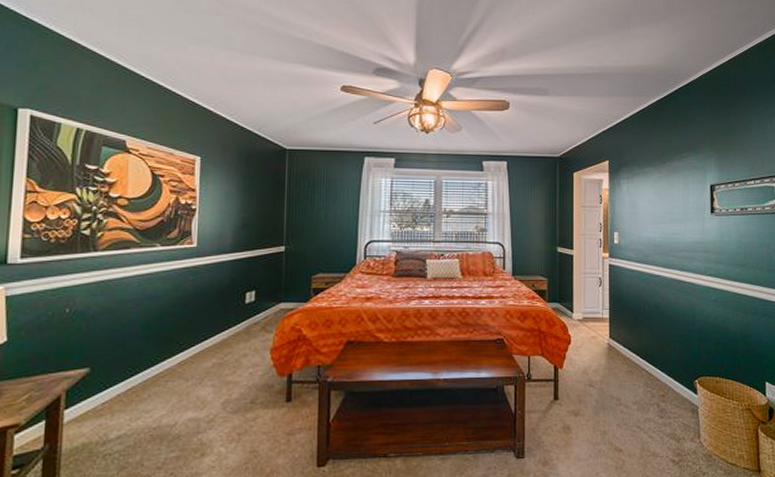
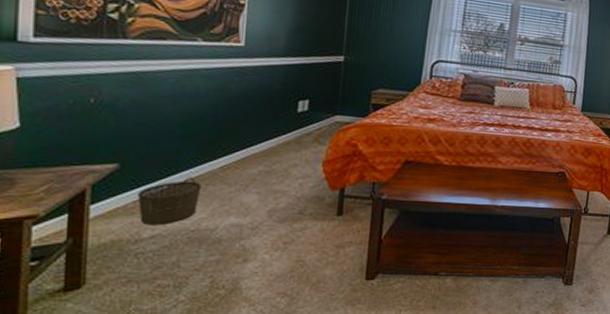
basket: none [105,375,162,426] -> present [137,176,202,225]

